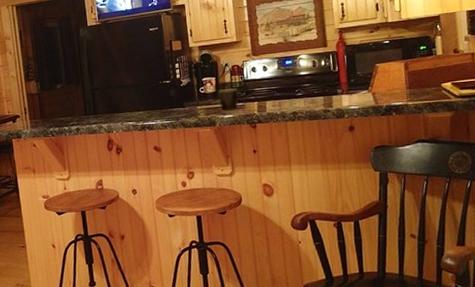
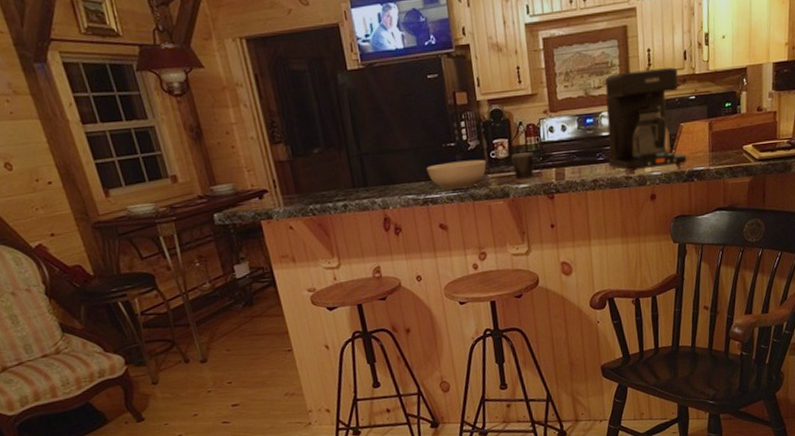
bowl: none [145,94,197,119] -> present [426,159,487,190]
coffee maker: none [302,17,384,105] -> present [604,67,687,171]

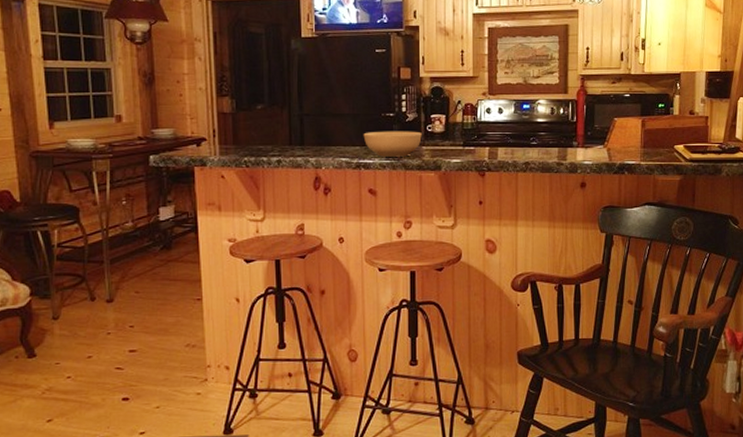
mug: present [512,152,542,183] -> none [447,130,476,158]
coffee maker: present [604,67,687,171] -> none [541,65,619,158]

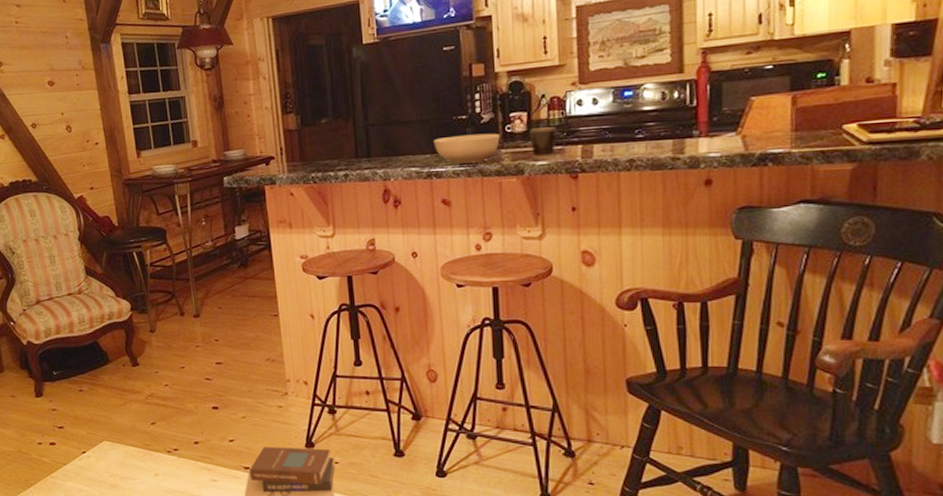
mug: none [447,130,476,158] -> present [530,127,565,160]

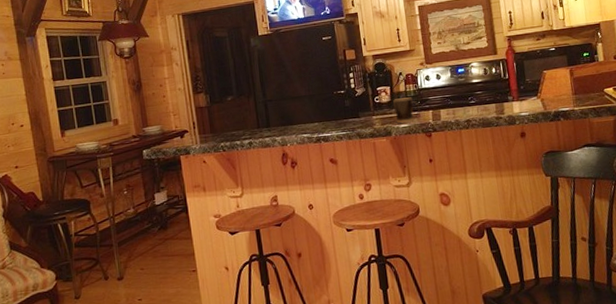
bowl: present [433,133,501,164] -> none [320,103,372,130]

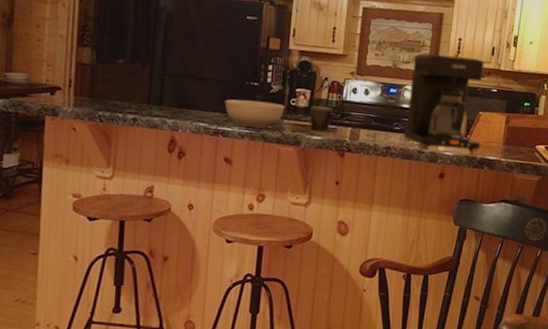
bowl: none [320,103,372,130] -> present [224,99,286,129]
coffee maker: none [472,25,552,112] -> present [404,53,484,151]

